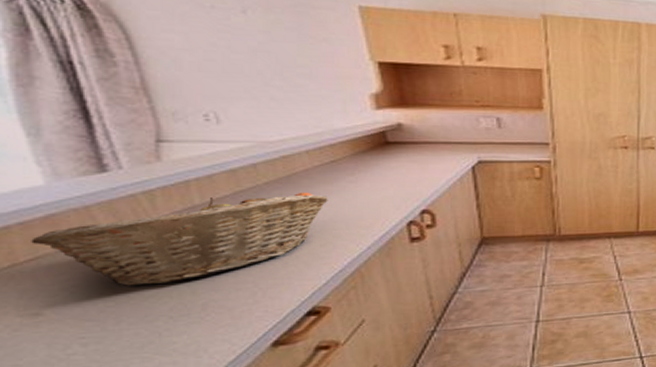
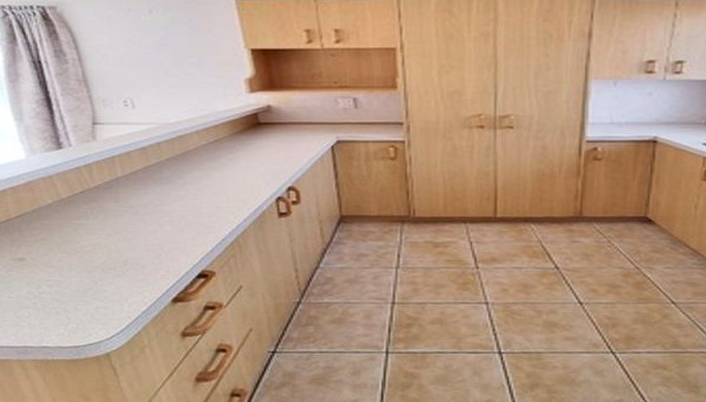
fruit basket: present [31,192,328,286] -> none [18,168,213,242]

